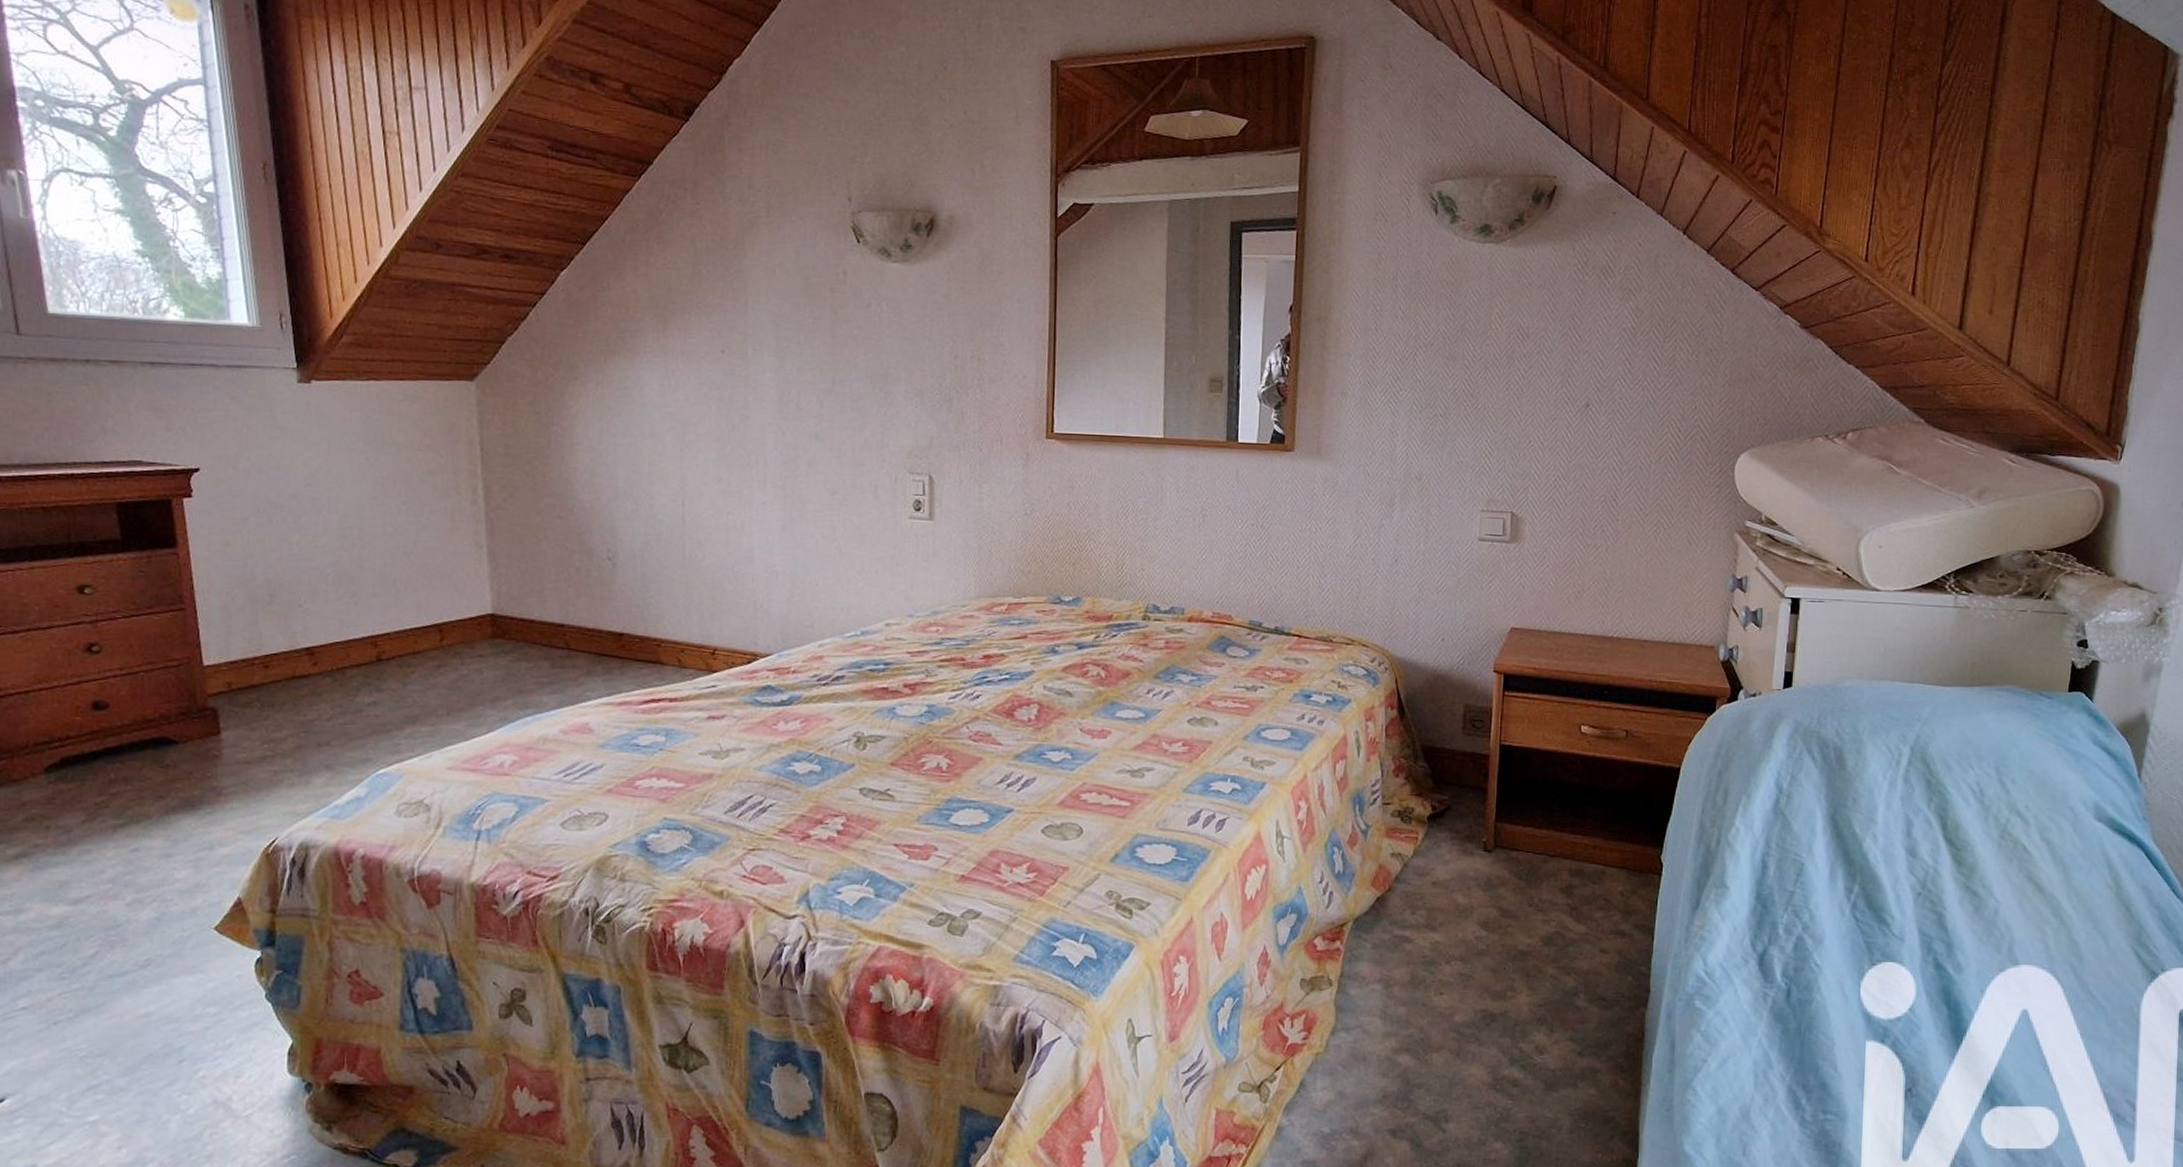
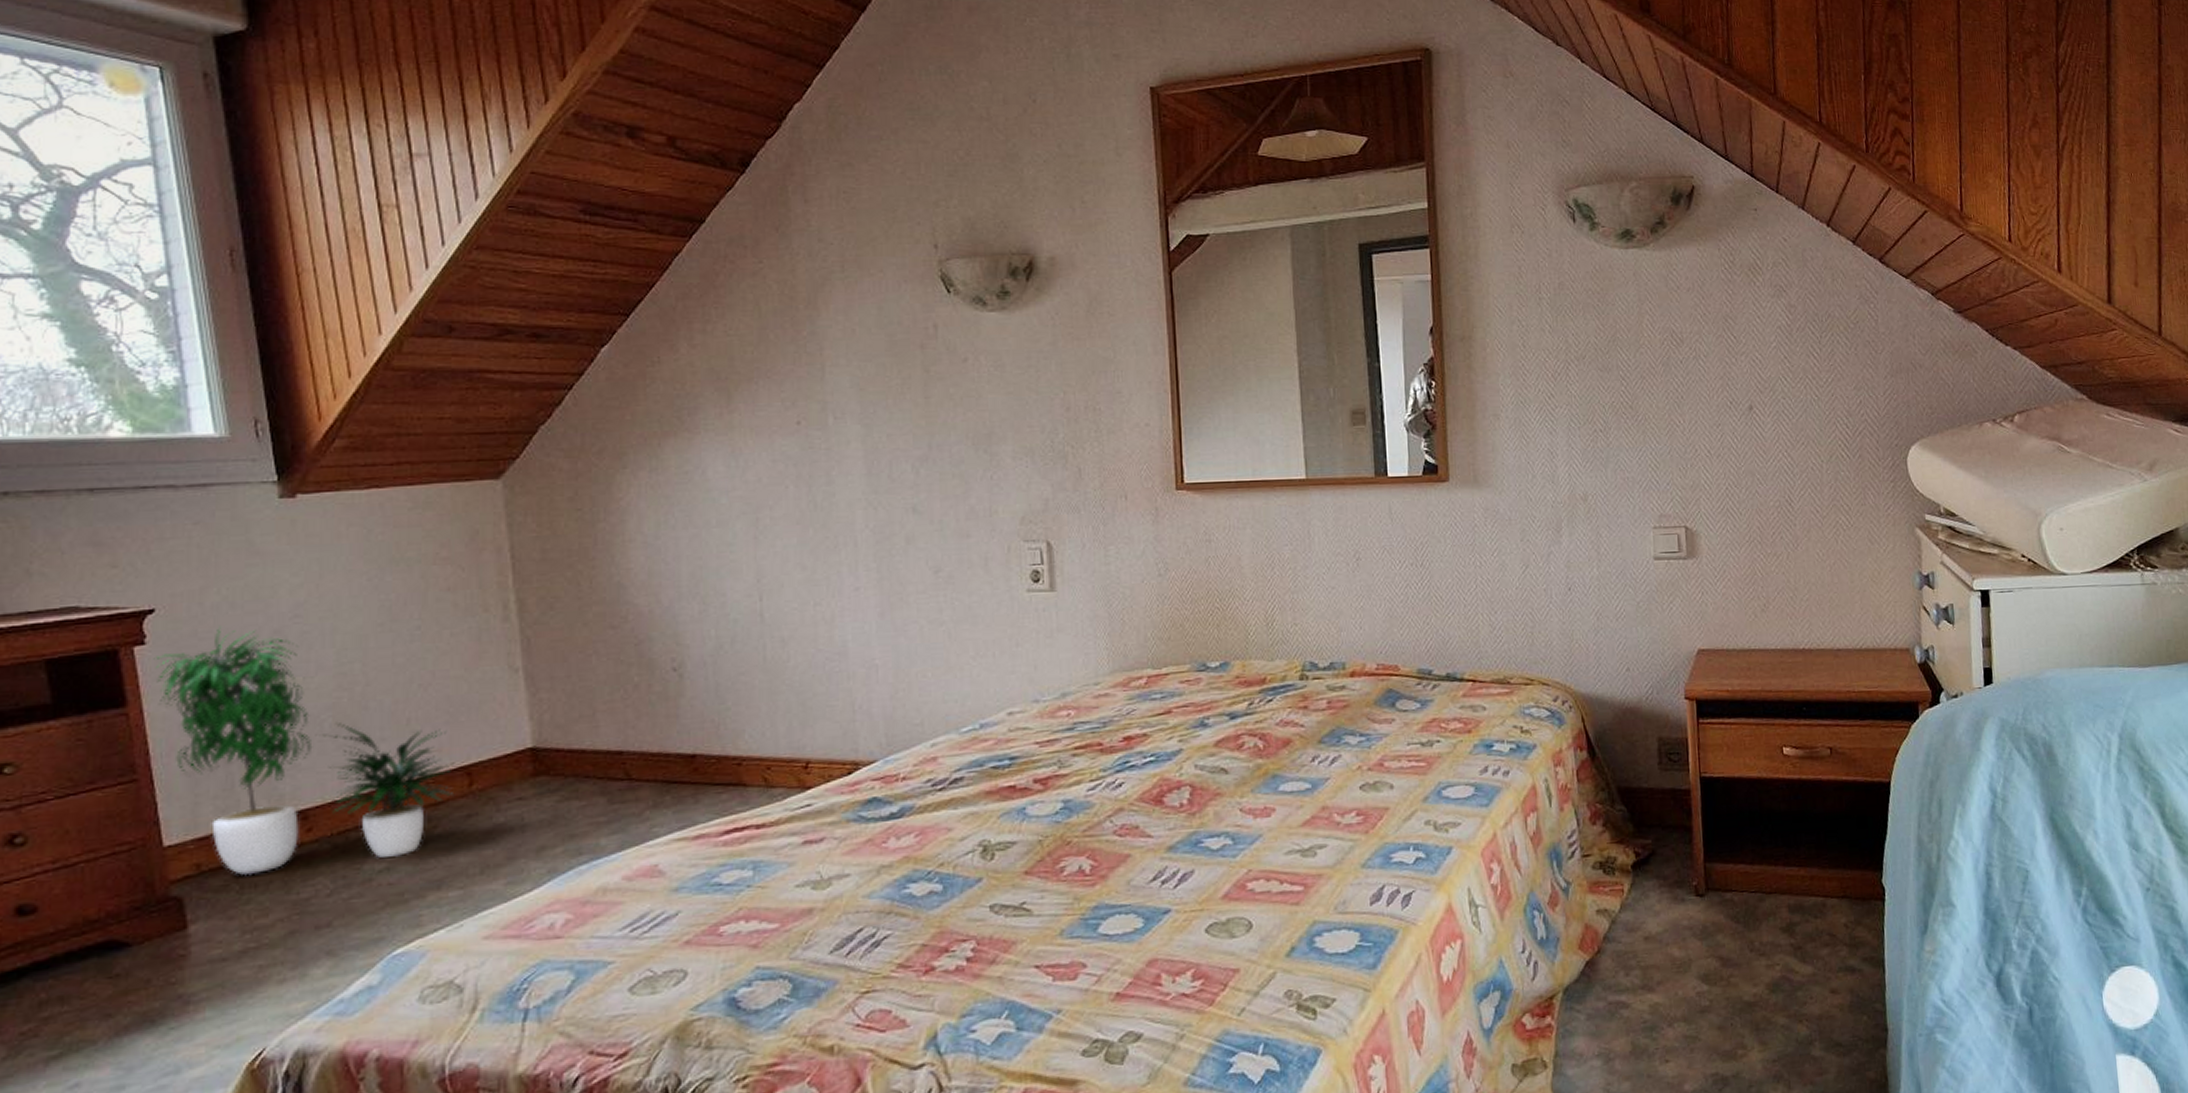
potted plant: none [198,487,430,697] -> present [153,626,455,876]

